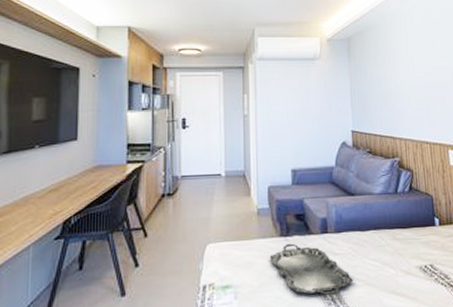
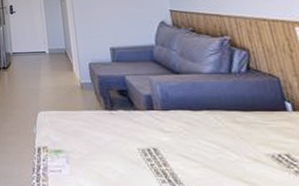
serving tray: present [269,243,353,296] -> none [96,117,188,173]

